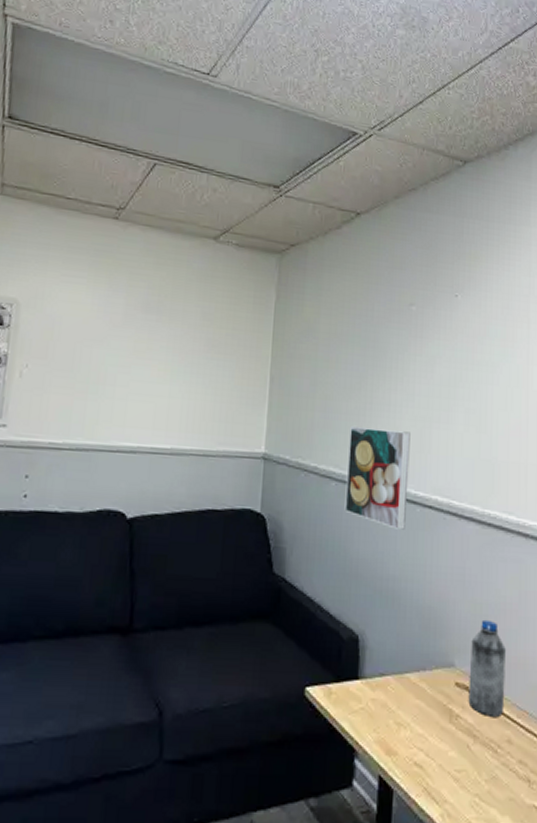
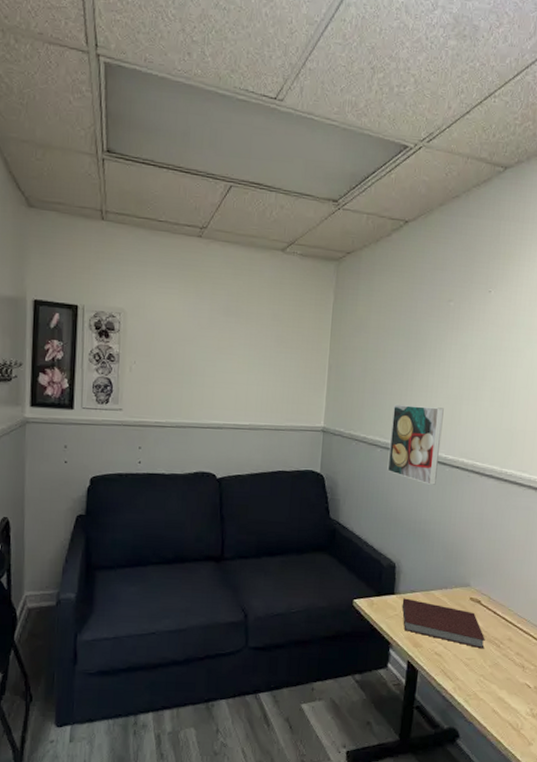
notebook: none [368,684,478,756] -> present [402,598,485,649]
water bottle: present [468,619,506,717] -> none [479,552,512,622]

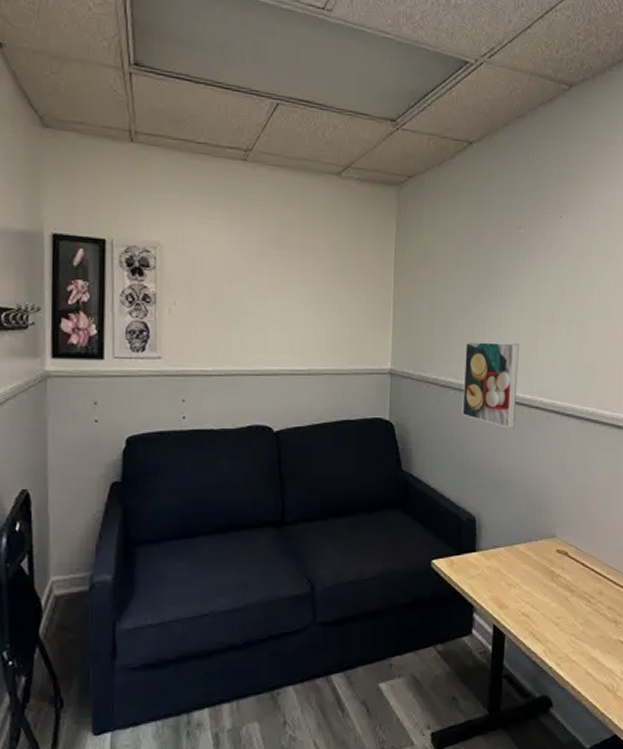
notebook: present [402,598,485,649] -> none [484,555,575,606]

